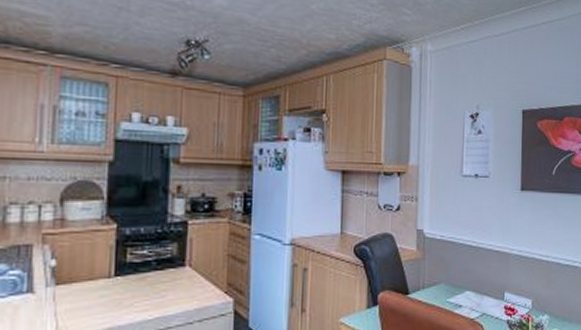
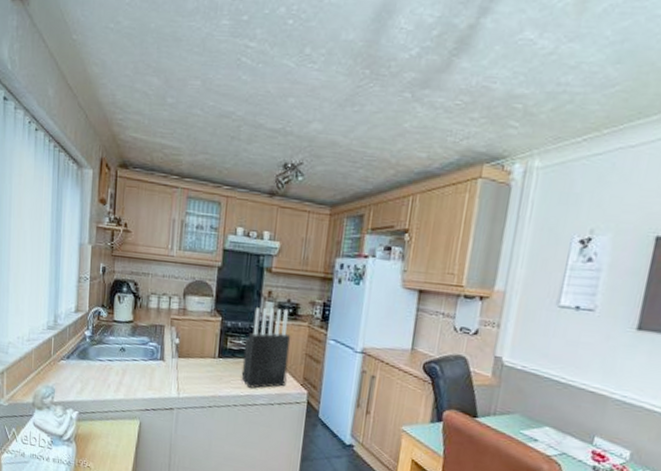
knife block: none [148,204,209,308] -> present [241,307,291,388]

